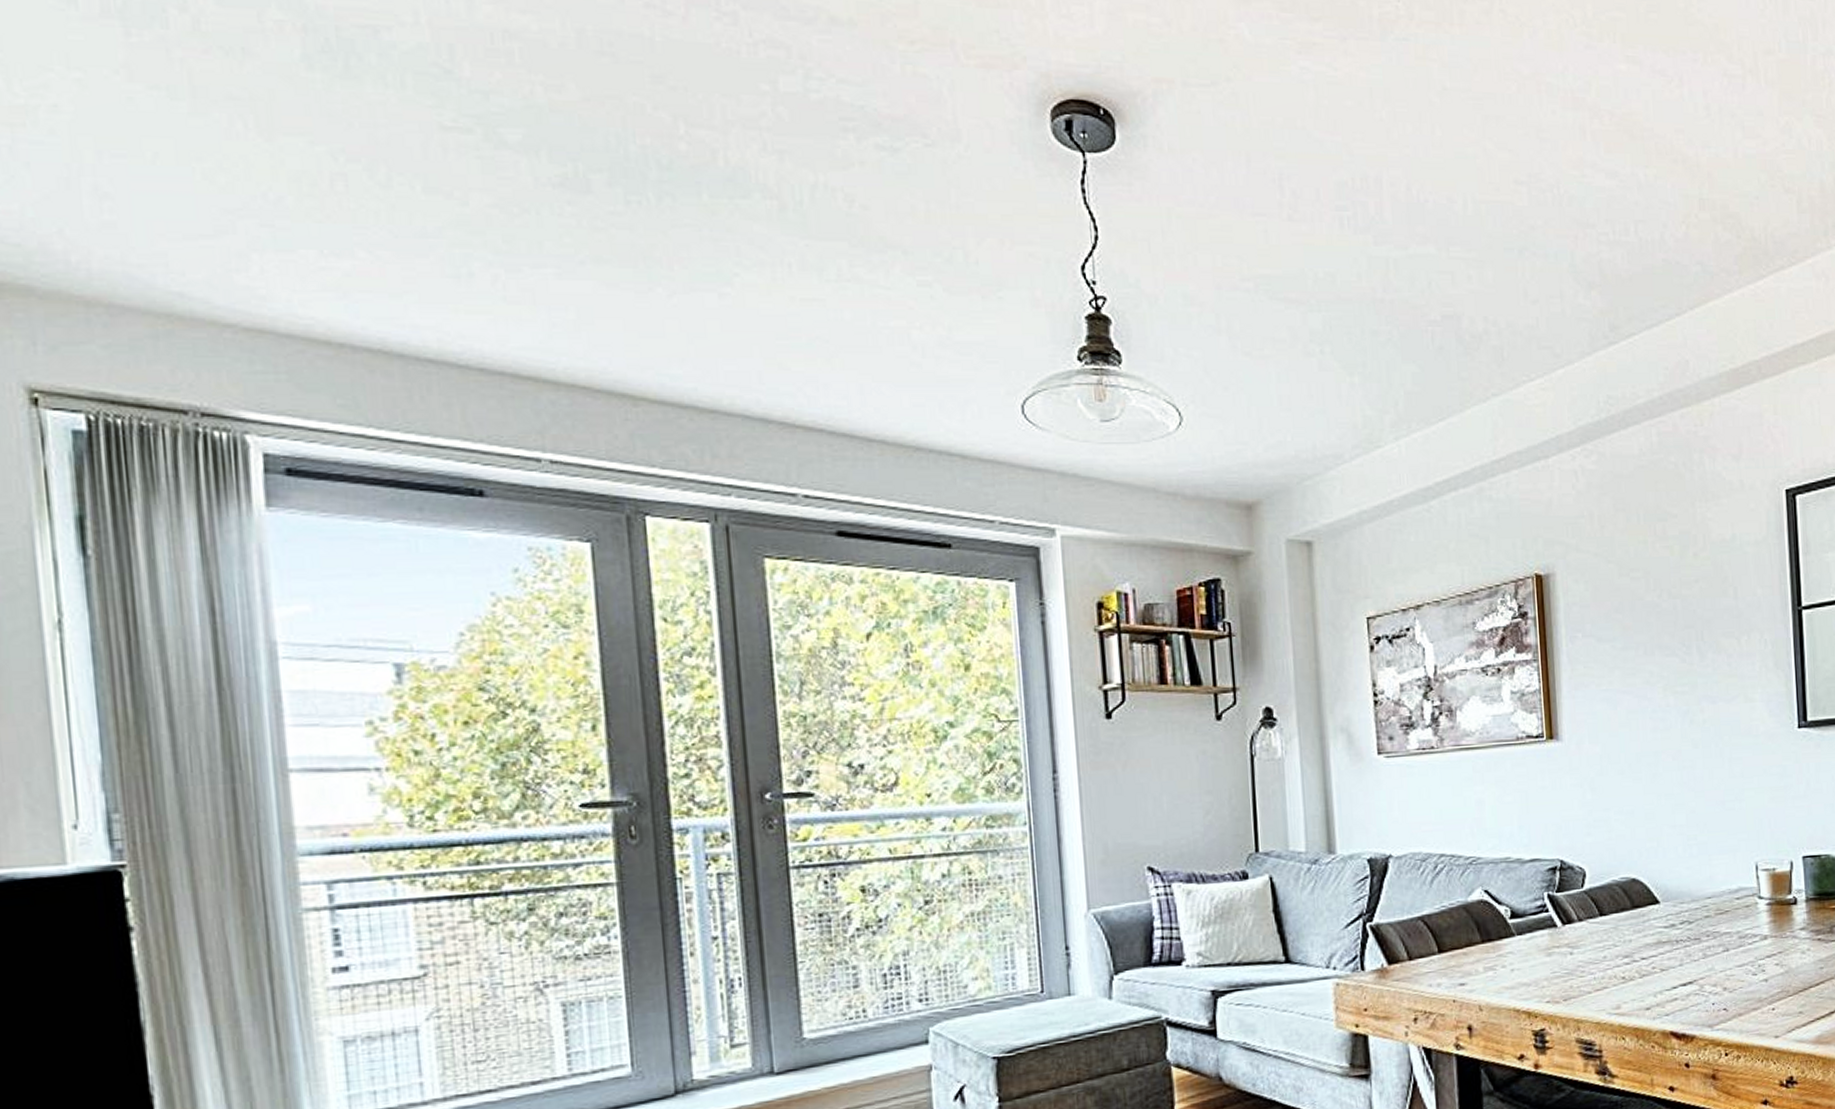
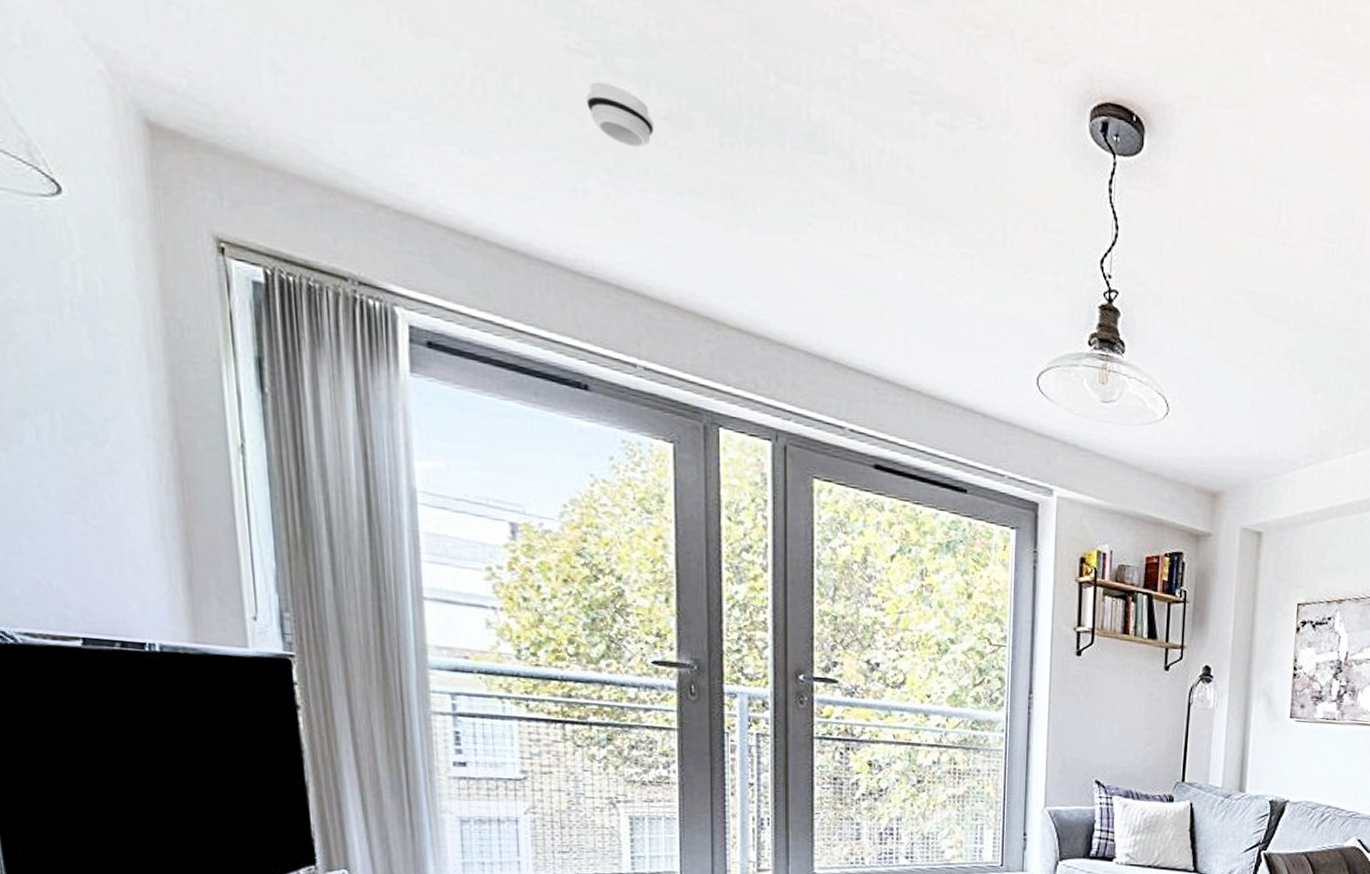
smoke detector: none [465,157,547,222] -> present [585,81,654,148]

